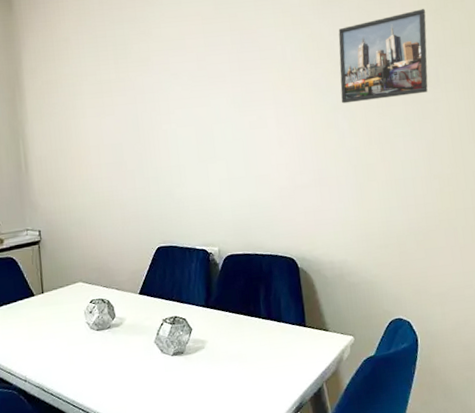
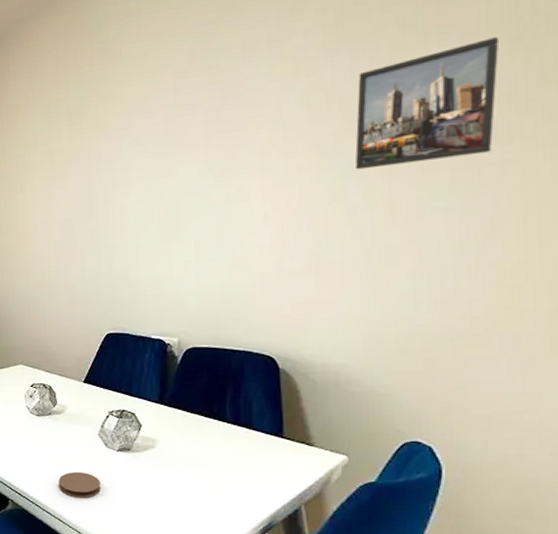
coaster: none [120,379,159,406] -> present [58,471,101,498]

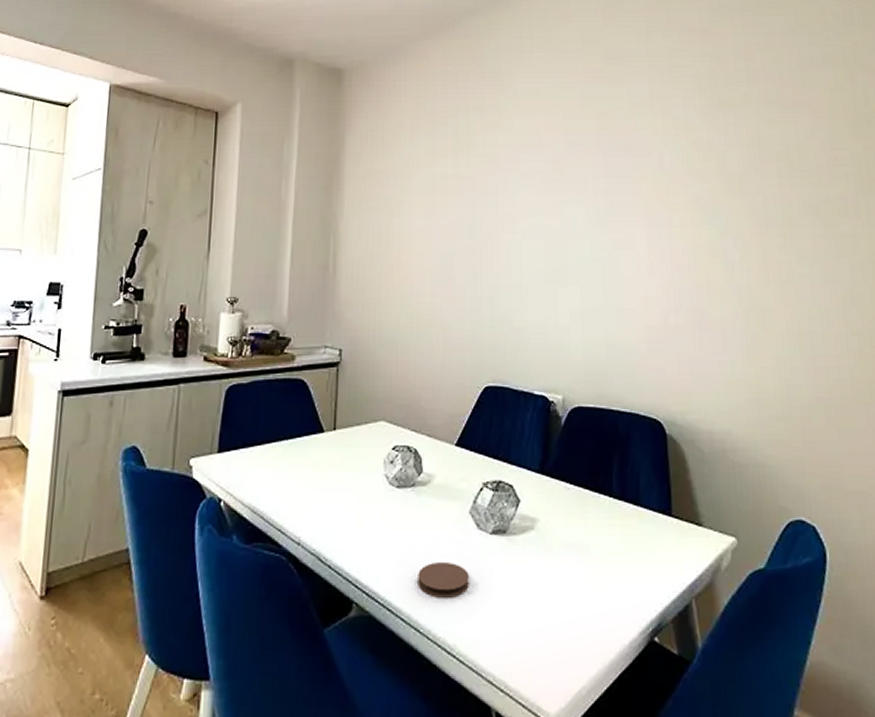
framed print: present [354,37,500,170] -> none [731,123,845,229]

